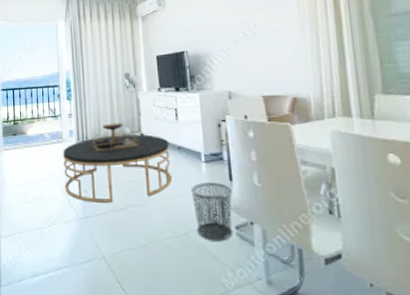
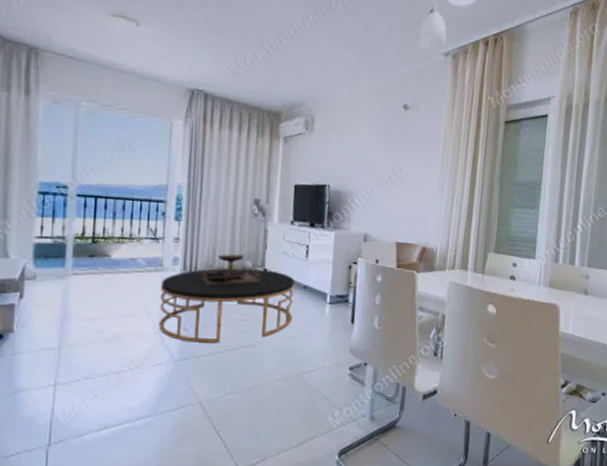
waste bin: present [191,183,233,241] -> none [310,324,352,382]

